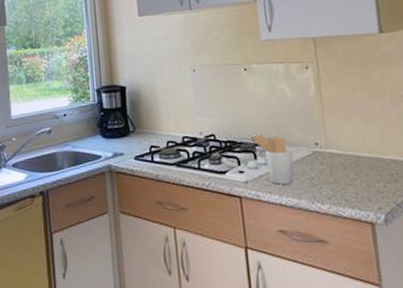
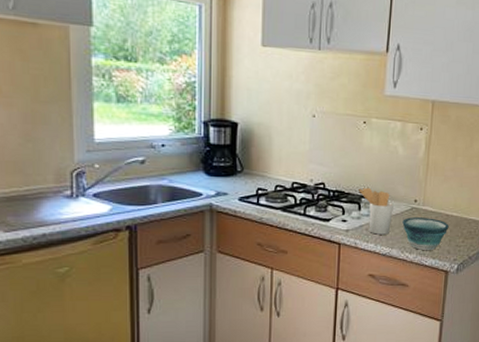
bowl: none [306,161,363,199] -> present [402,217,449,250]

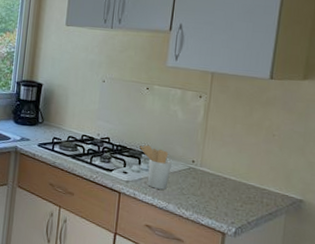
bowl: present [402,217,449,250] -> none [179,176,227,210]

